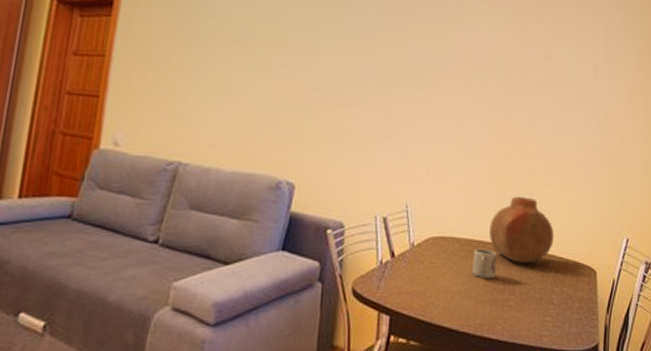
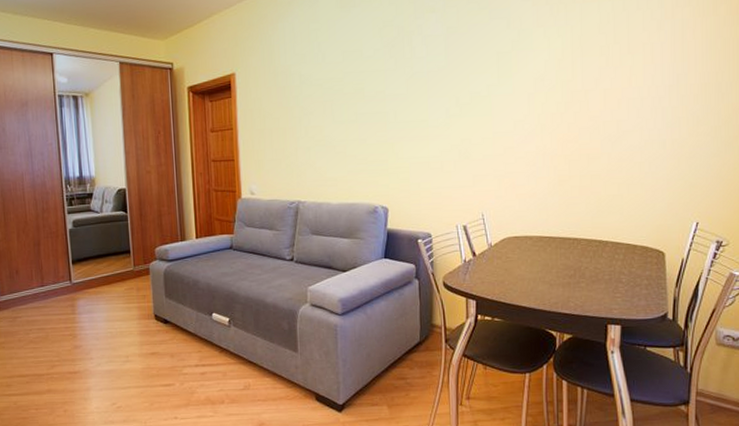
cup: present [473,248,496,280] -> none [545,243,567,267]
vase: present [489,196,554,264] -> none [559,195,621,252]

